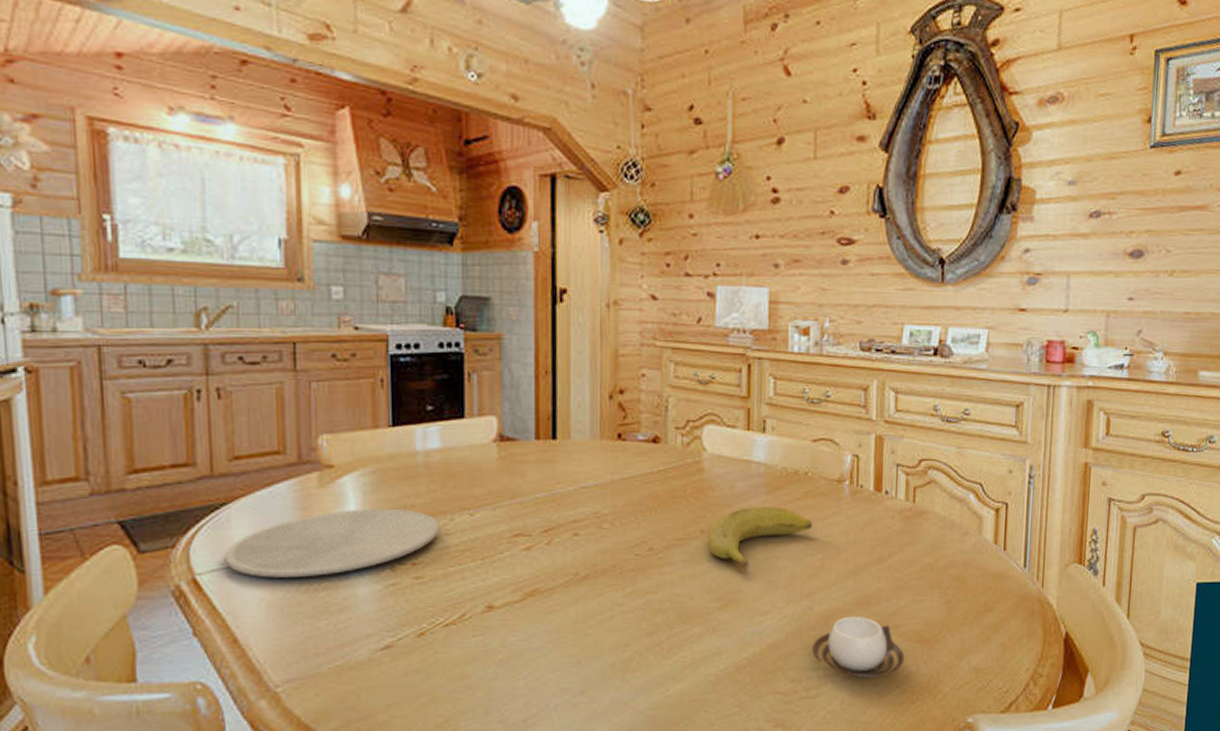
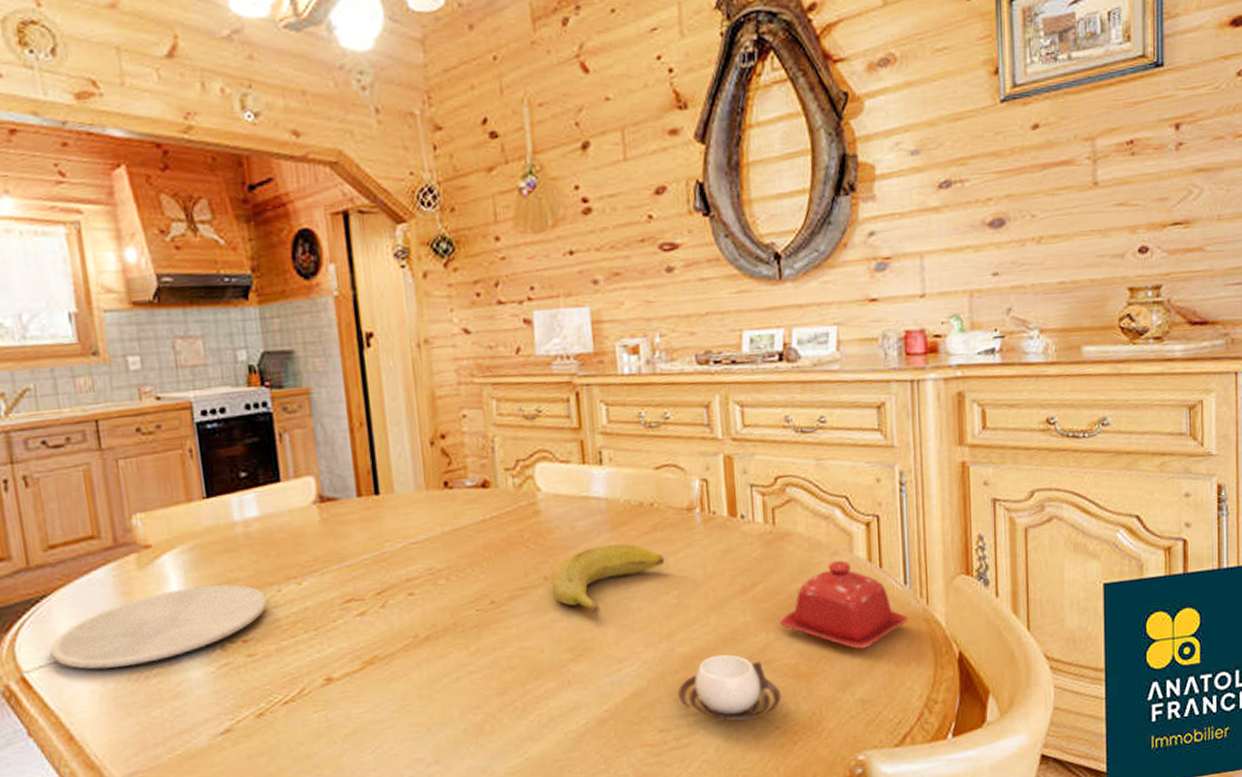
butter dish: none [909,540,1024,622] -> present [778,560,908,650]

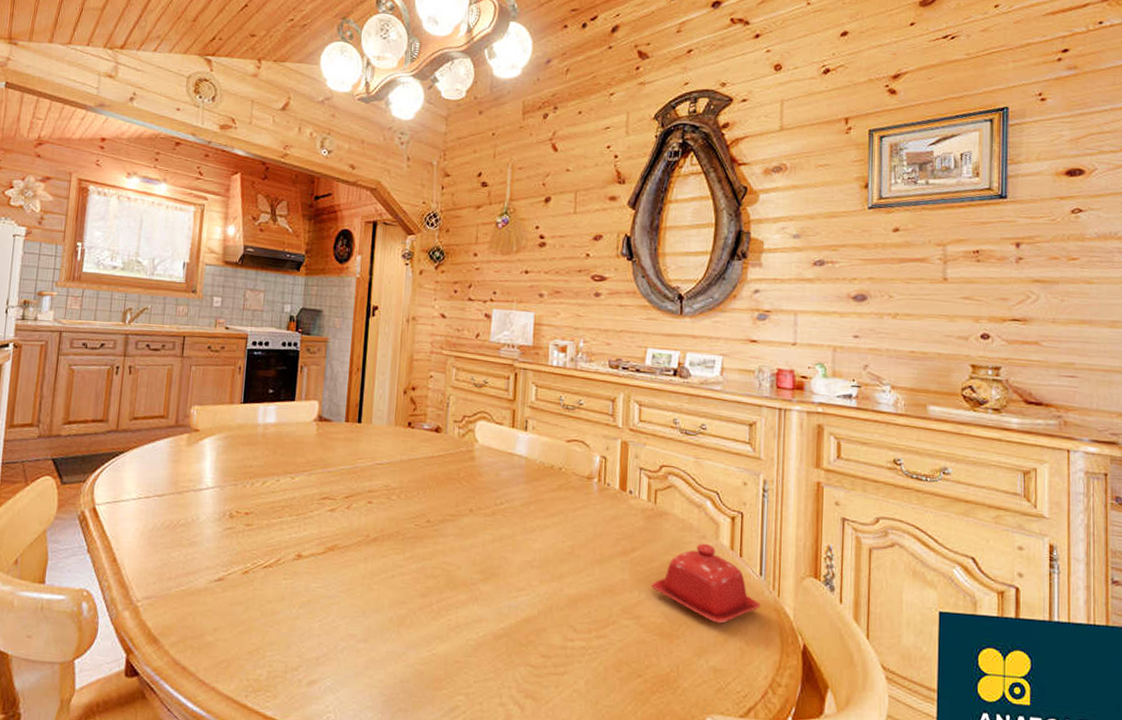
plate: present [49,584,267,670] -> none [116,465,268,516]
fruit: present [551,543,665,617] -> none [474,493,565,550]
cup: present [677,654,782,722] -> none [560,601,646,664]

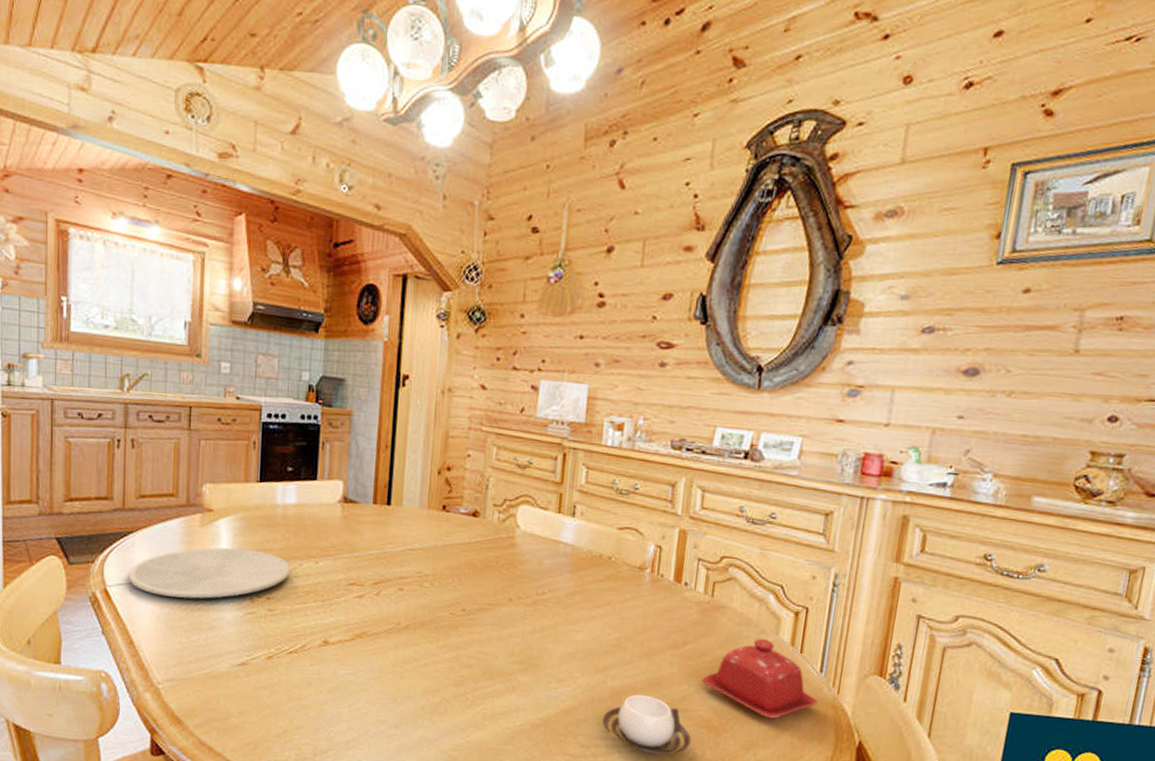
plate: none [116,465,268,516] -> present [127,547,291,599]
cup: none [560,601,646,664] -> present [602,694,691,755]

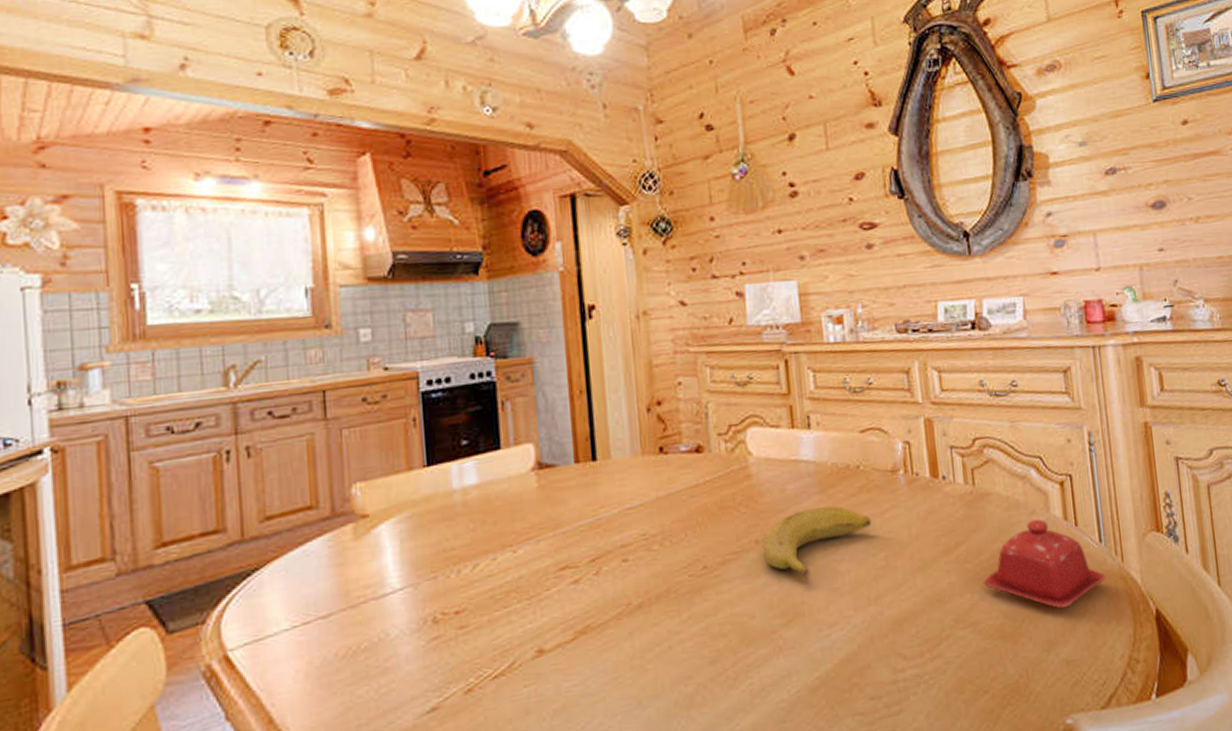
plate: present [127,547,291,599] -> none [256,553,482,646]
fruit: none [513,583,612,641] -> present [762,506,871,580]
cup: present [602,694,691,755] -> none [887,616,989,687]

